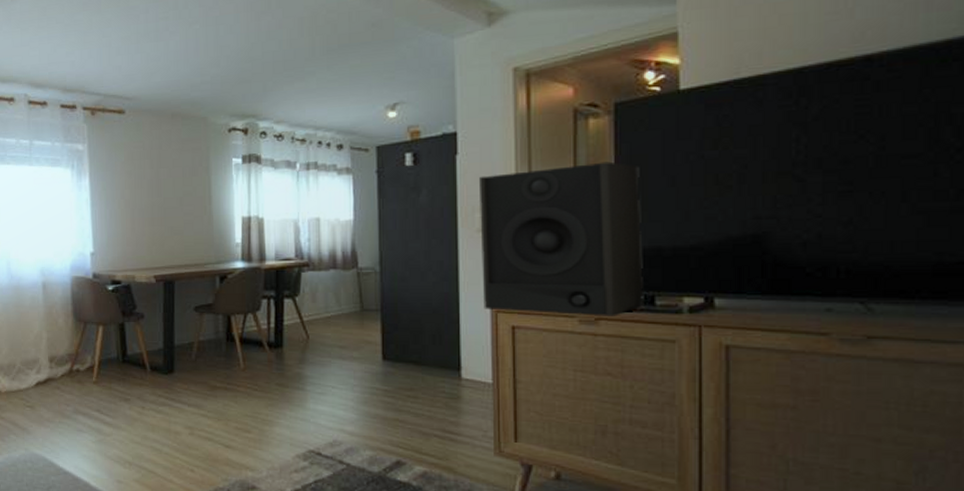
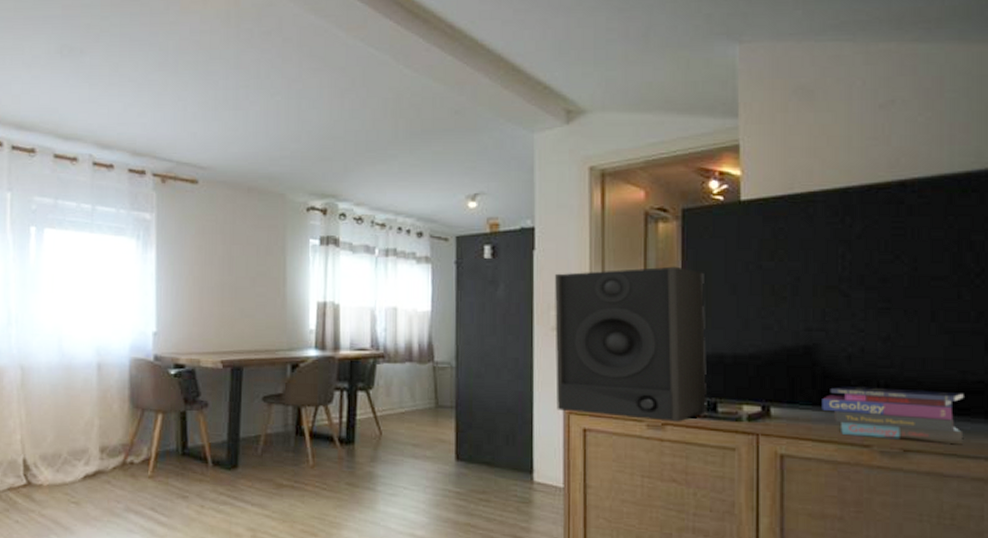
books: none [772,273,940,330] -> present [822,386,964,445]

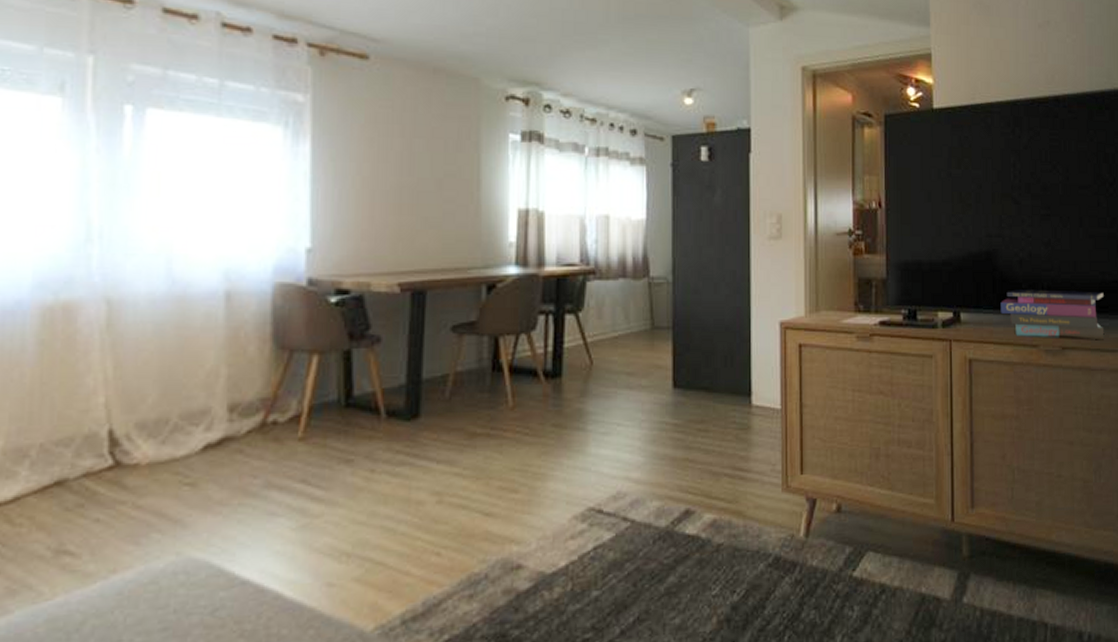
studio monitor: present [555,266,708,422] -> none [771,172,909,332]

